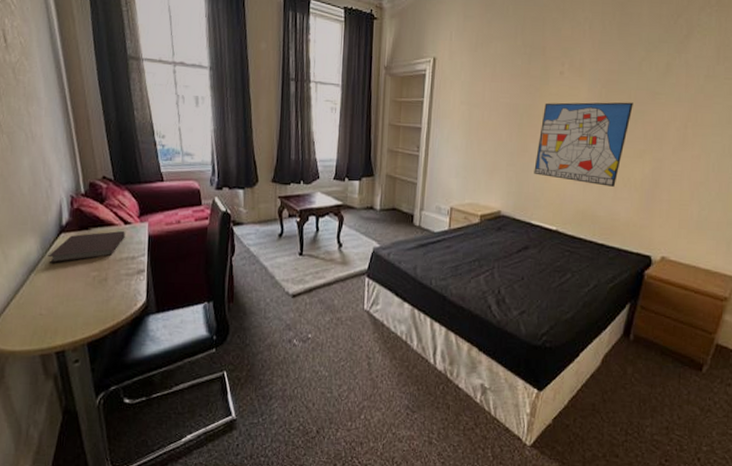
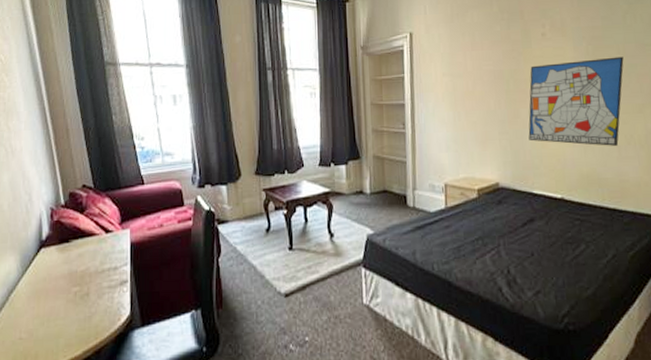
notebook: present [48,231,125,264] -> none [27,241,107,282]

